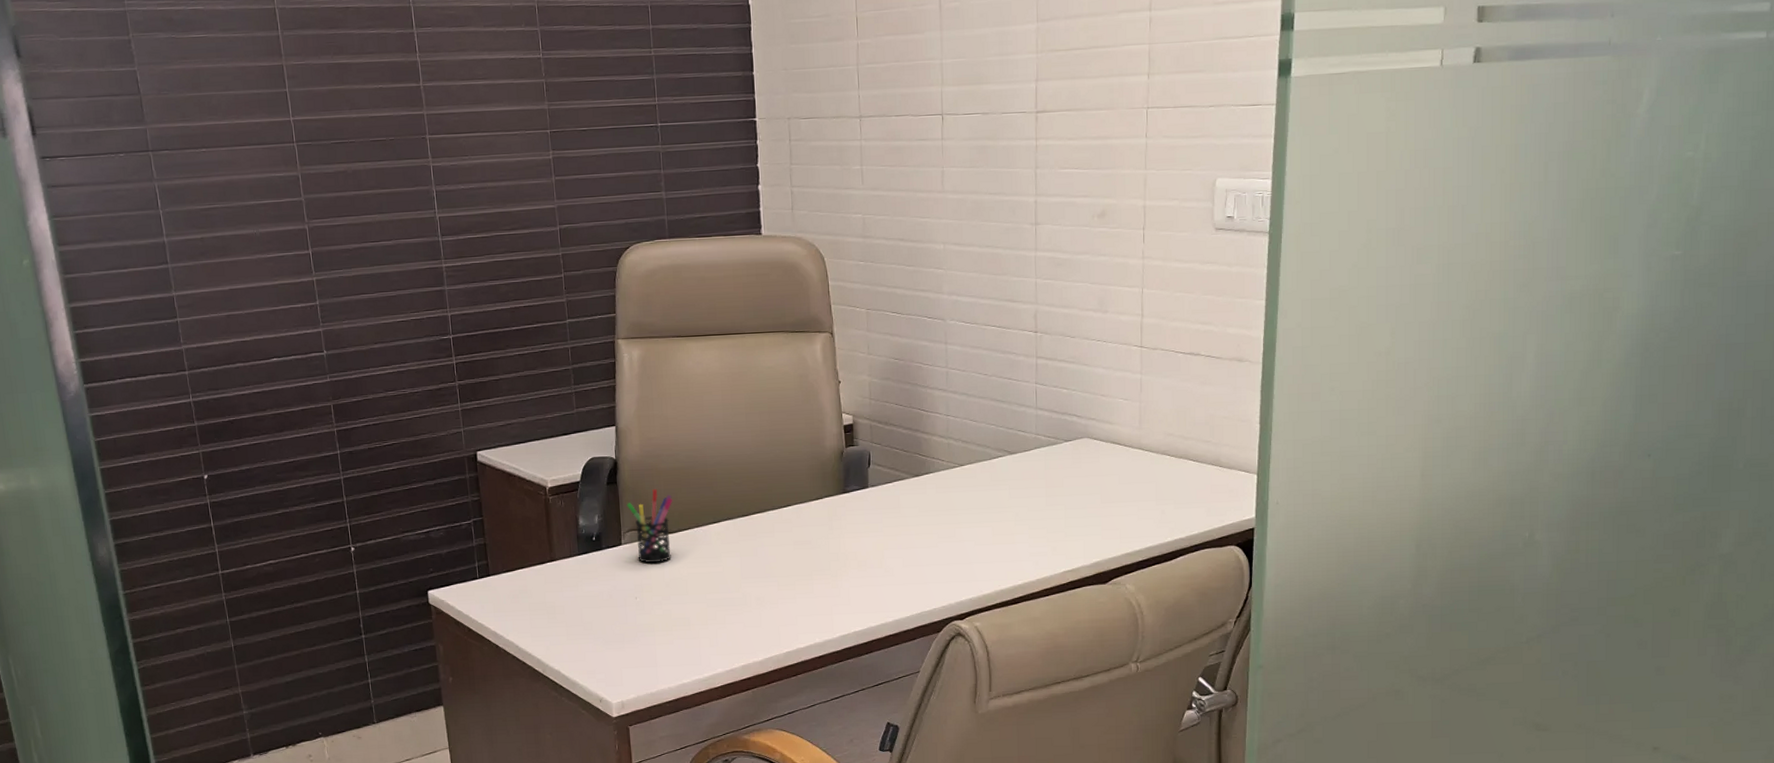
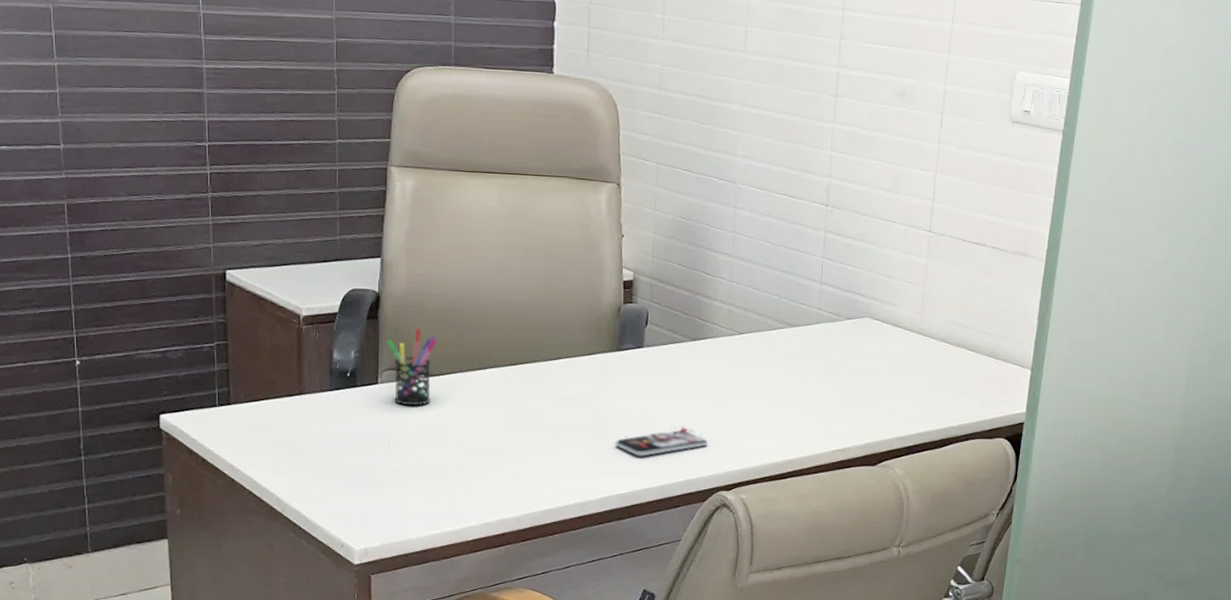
smartphone: none [848,560,938,593] -> present [615,426,708,456]

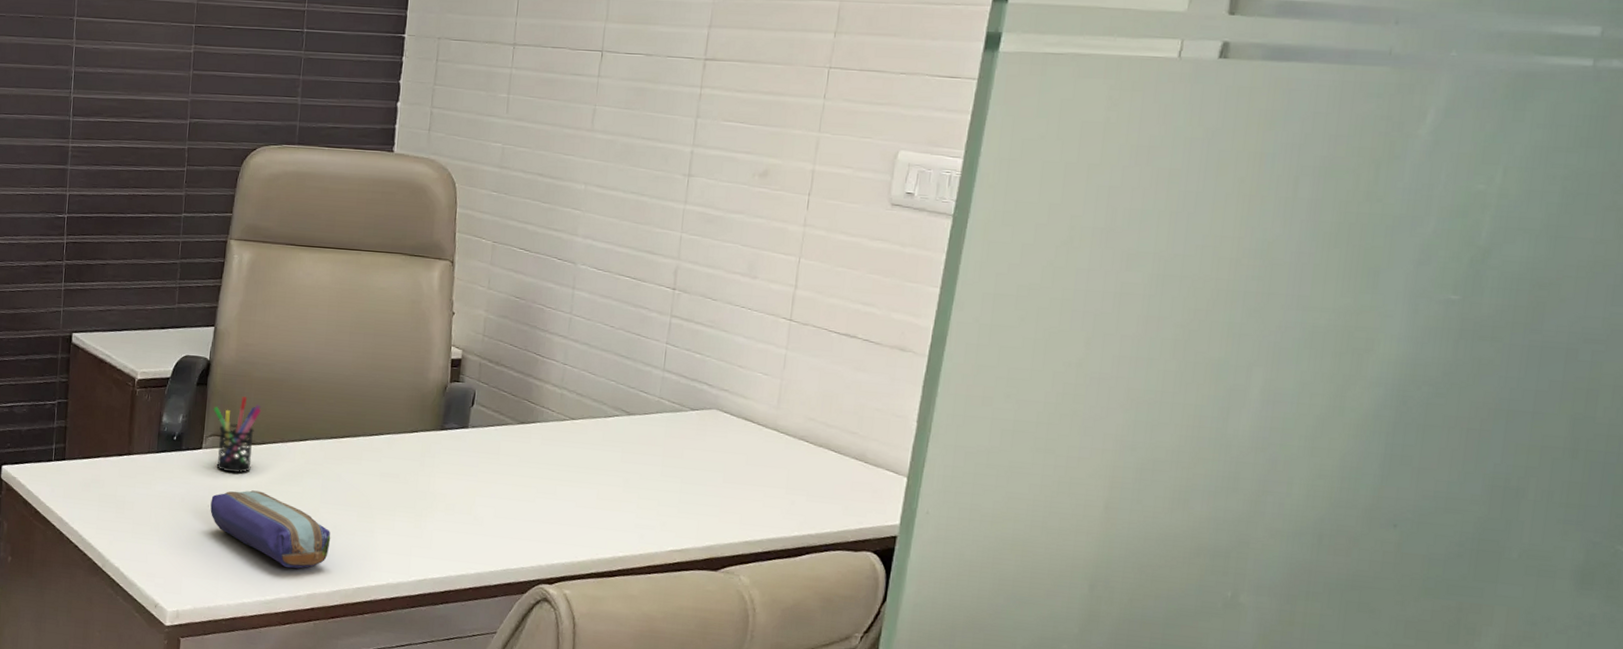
pencil case: none [391,422,517,497] -> present [210,490,331,569]
smartphone: present [615,426,708,456] -> none [432,512,531,541]

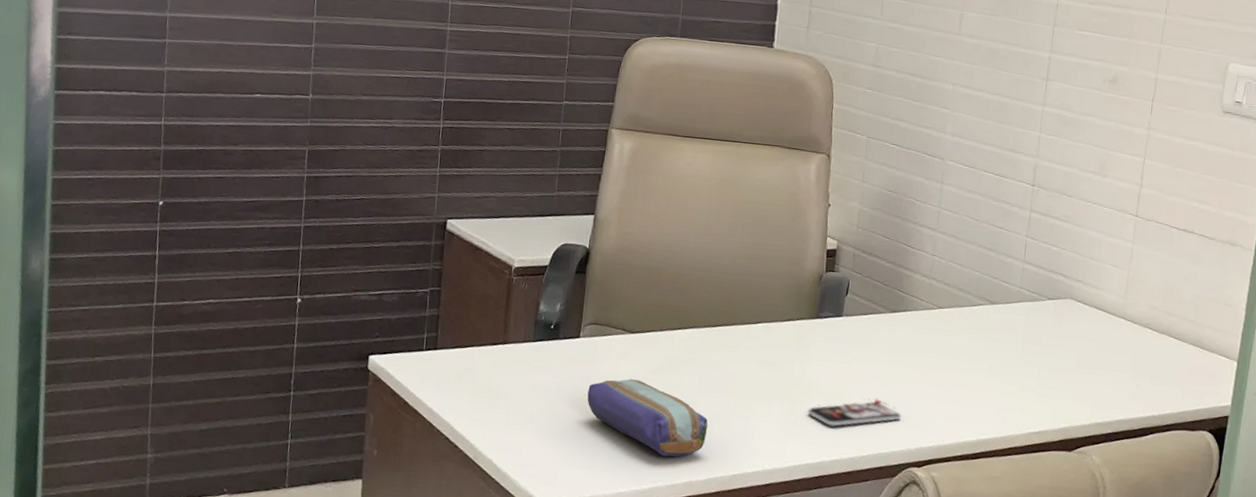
pen holder: present [213,396,262,474] -> none [592,285,641,362]
smartphone: none [432,512,531,541] -> present [807,398,901,427]

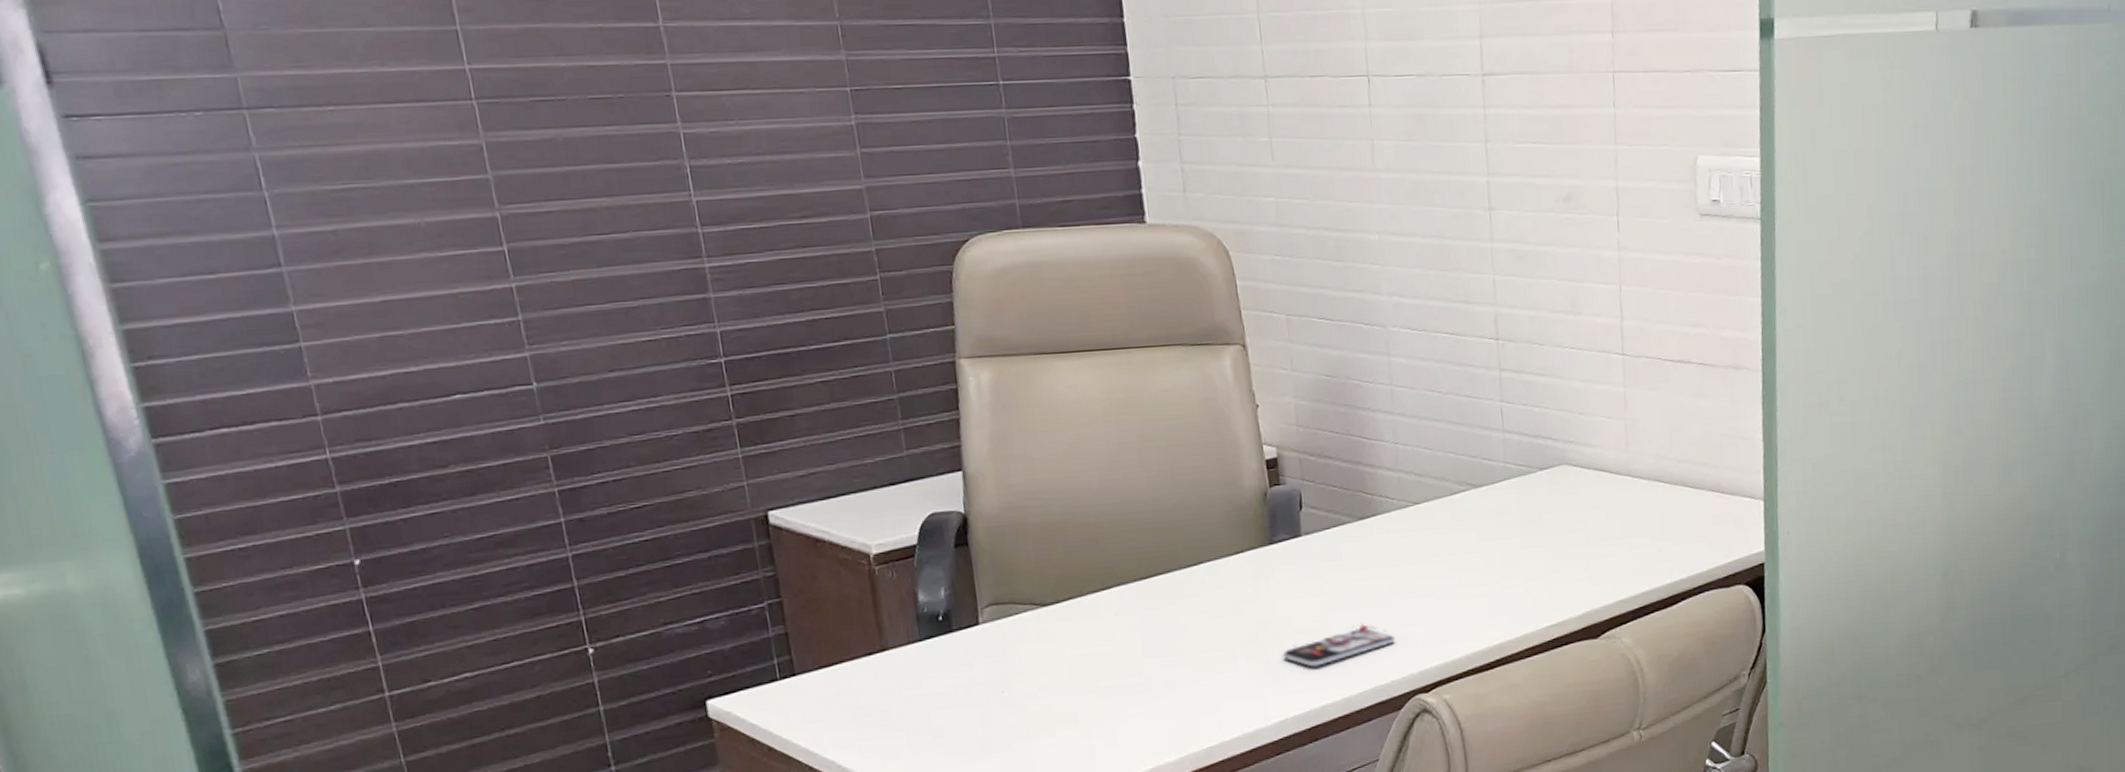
pencil case: present [587,379,708,457] -> none [1004,660,1166,744]

